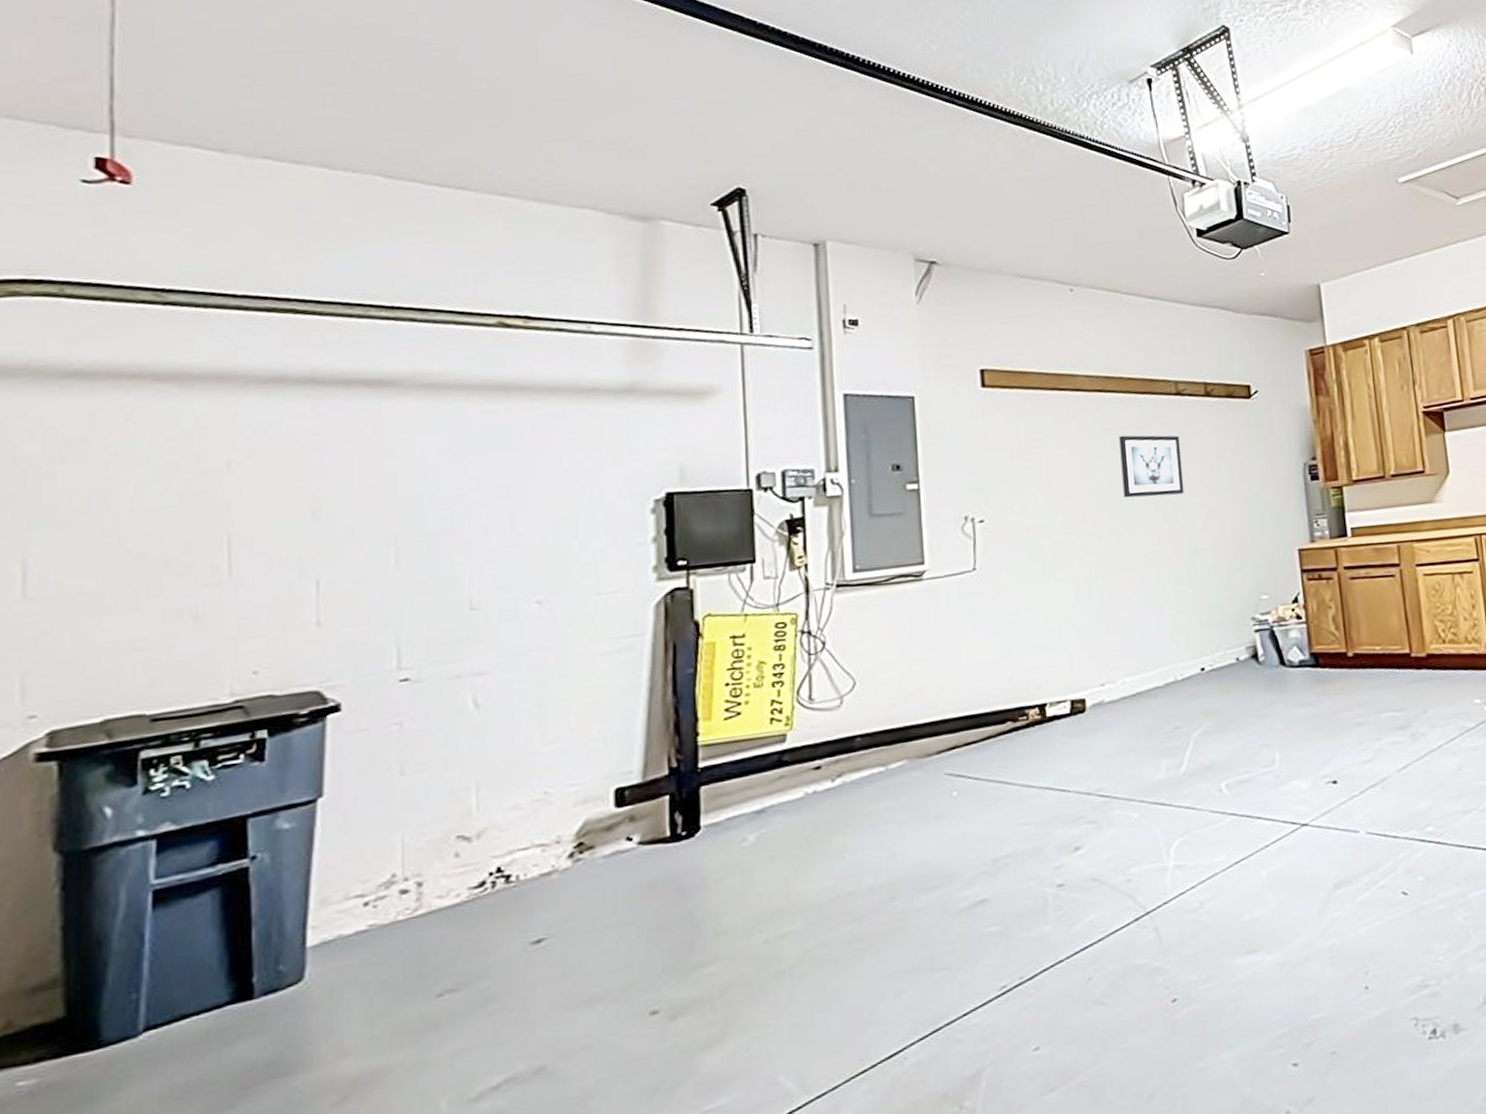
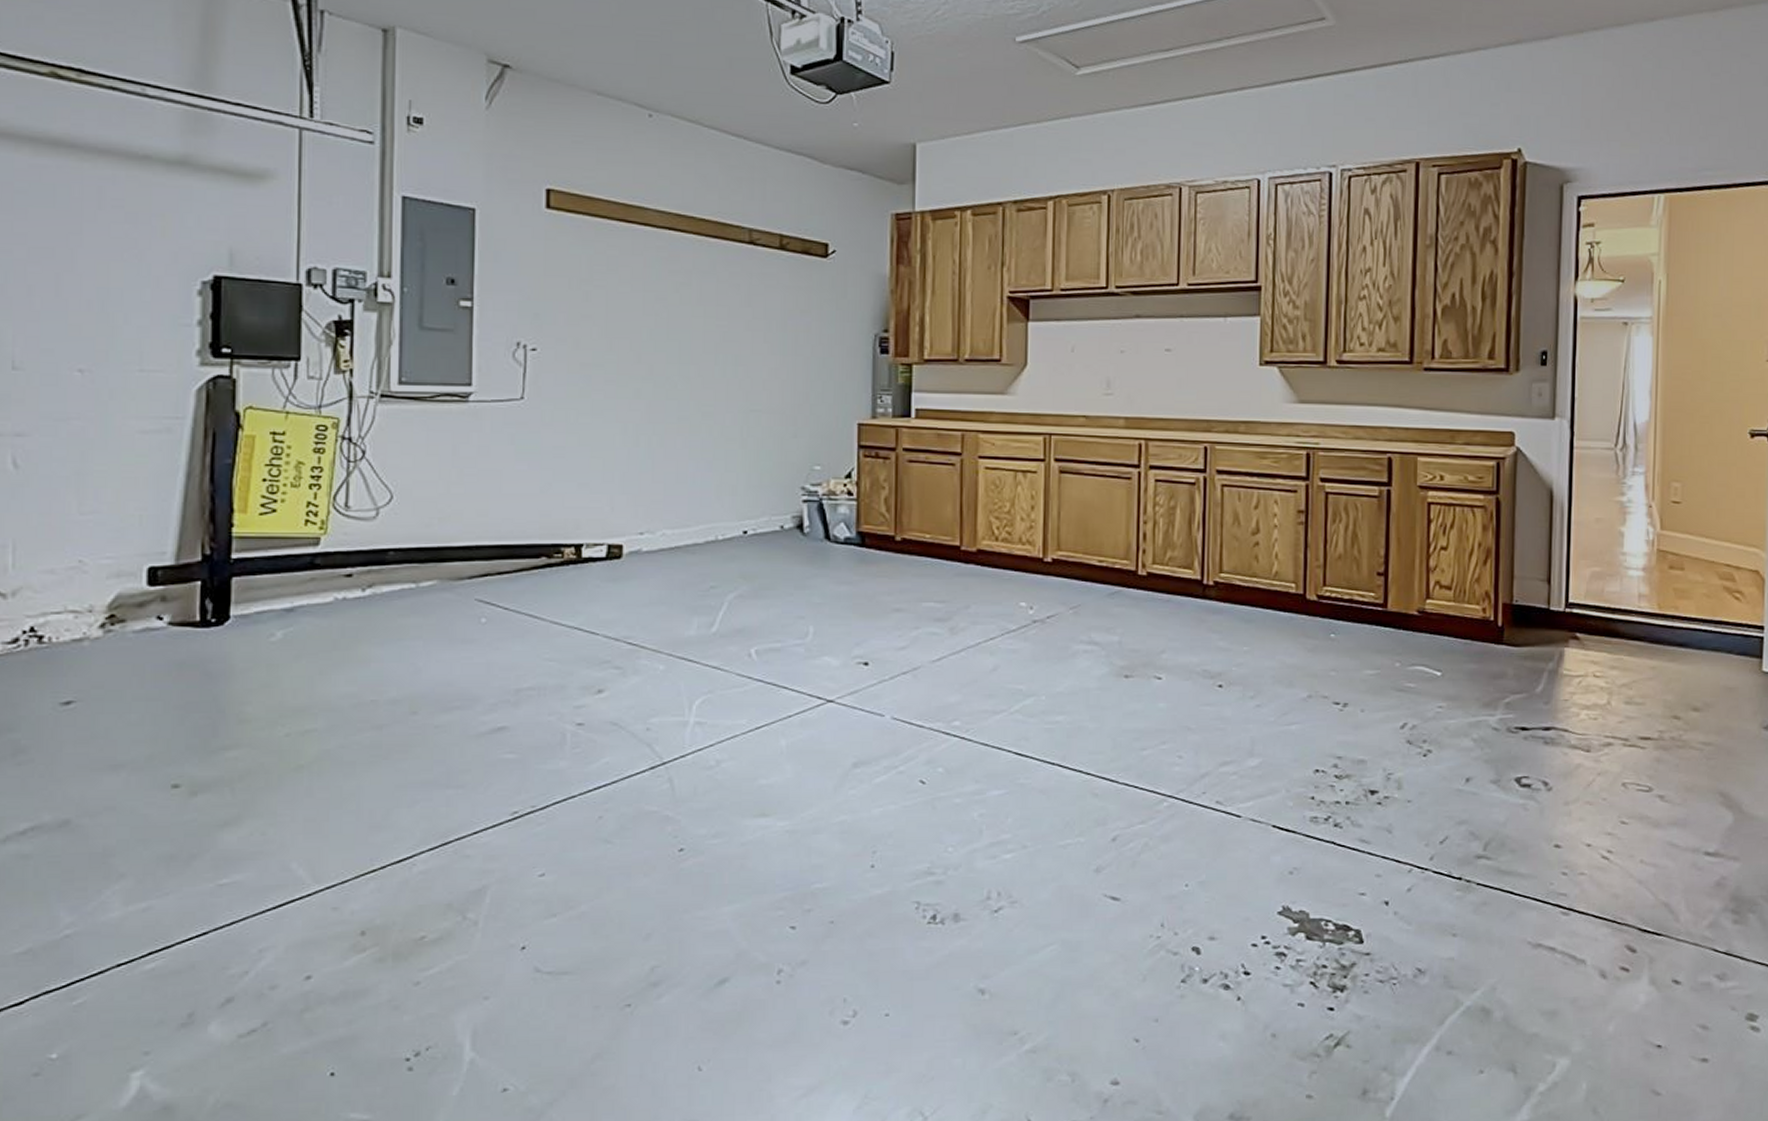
wall art: present [1119,435,1185,498] -> none [683,279,748,349]

